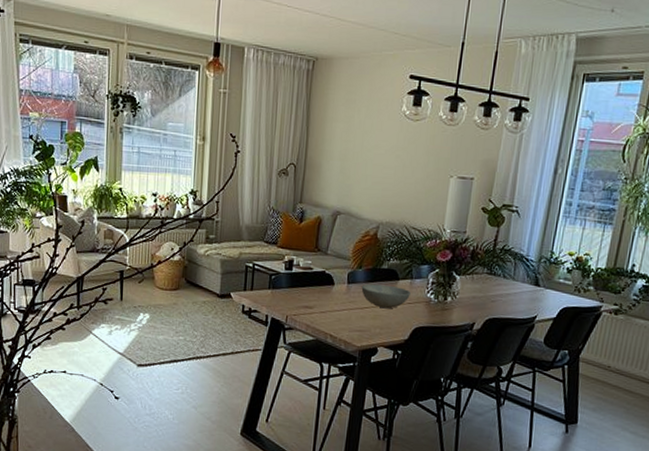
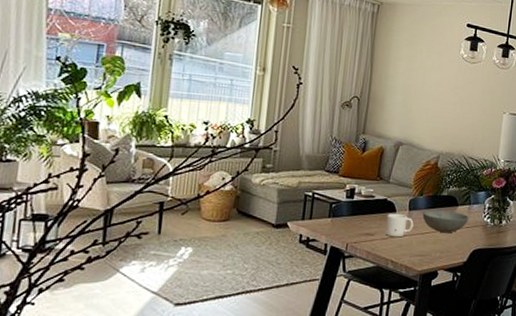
mug: none [324,286,353,312] -> present [385,213,414,238]

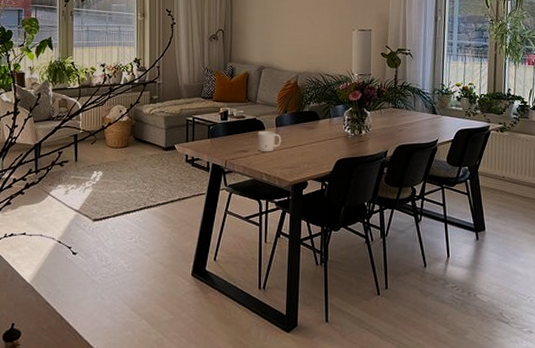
bowl: present [422,210,469,233] -> none [288,125,331,146]

